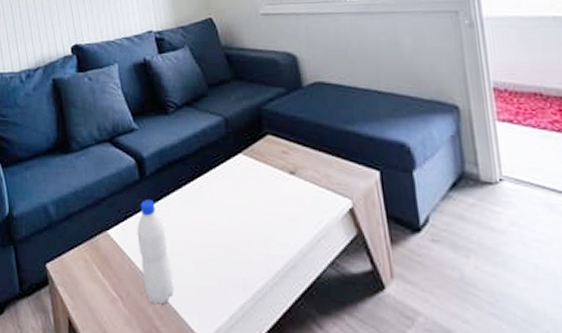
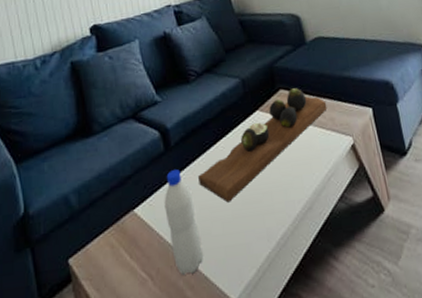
decorative tray: none [171,135,323,243] -> present [197,88,327,203]

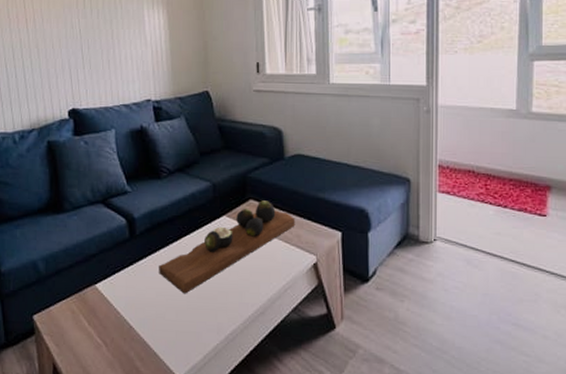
water bottle: present [164,169,203,275] -> none [124,256,155,348]

